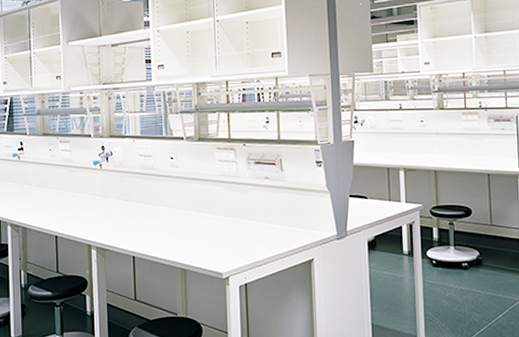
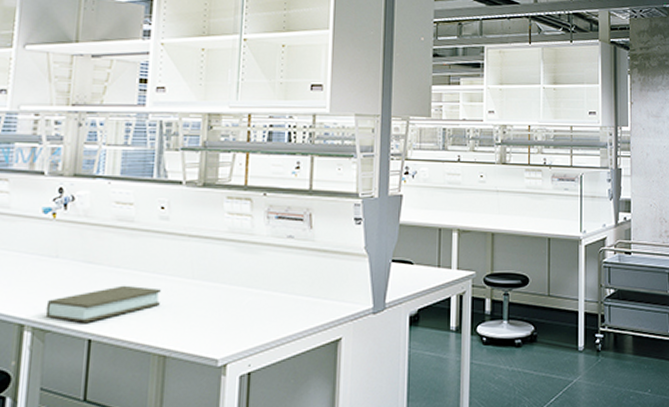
book: none [103,216,177,244] -> present [45,285,161,323]

